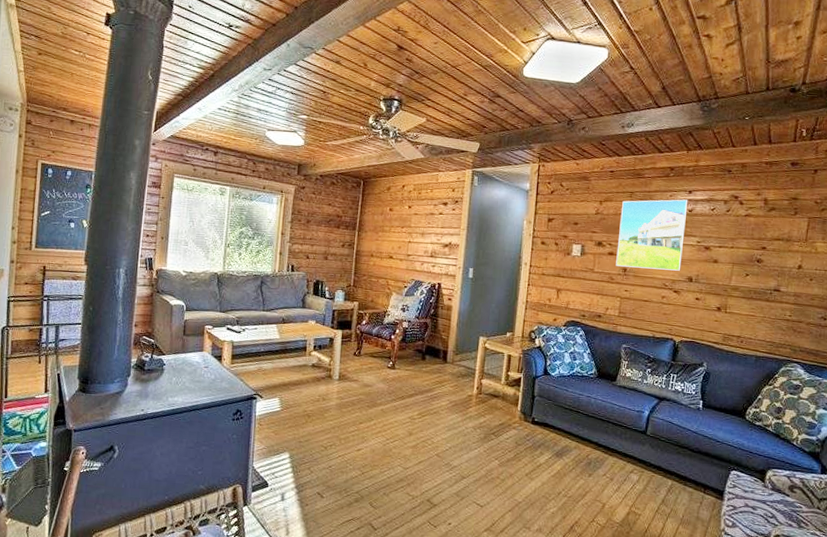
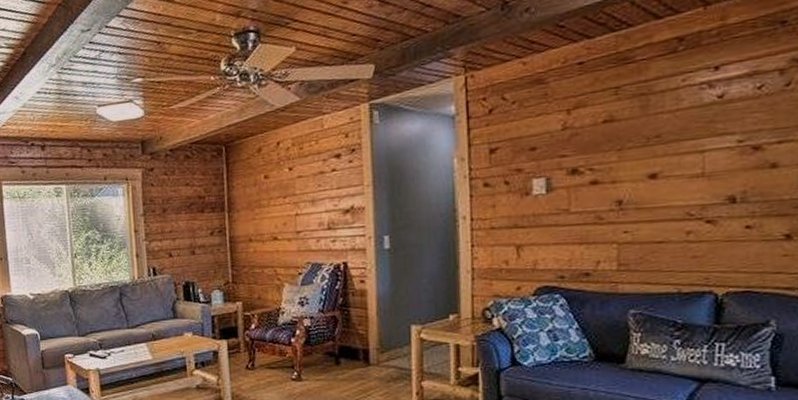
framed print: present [616,199,688,271] -> none [602,80,716,199]

